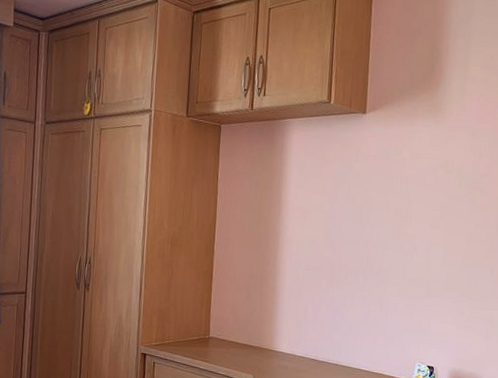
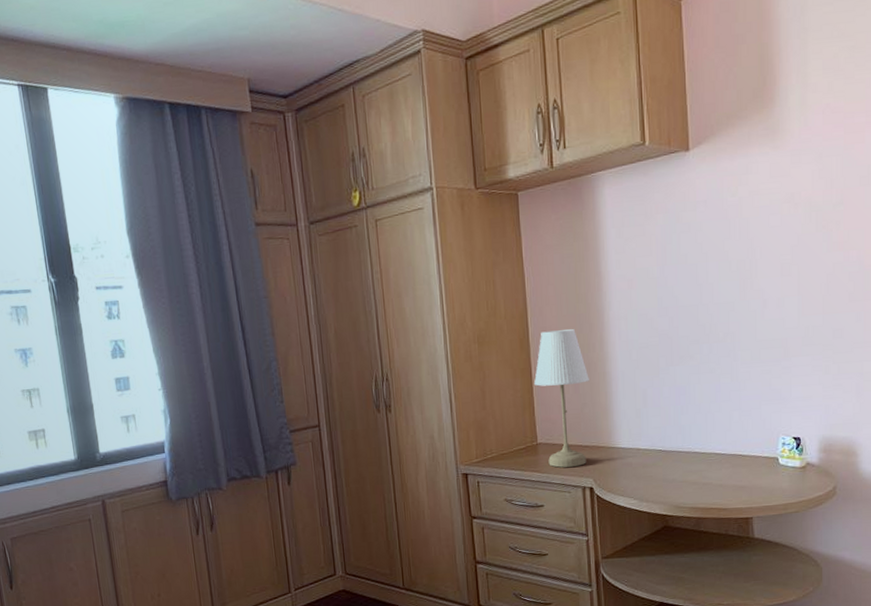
desk lamp: none [214,242,261,362] -> present [534,329,589,468]

